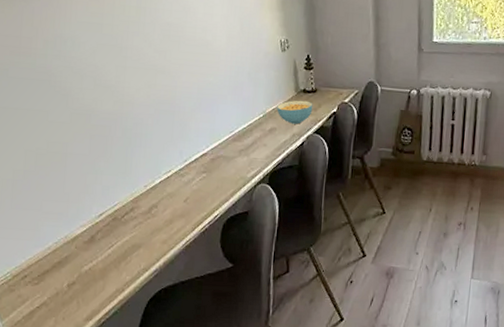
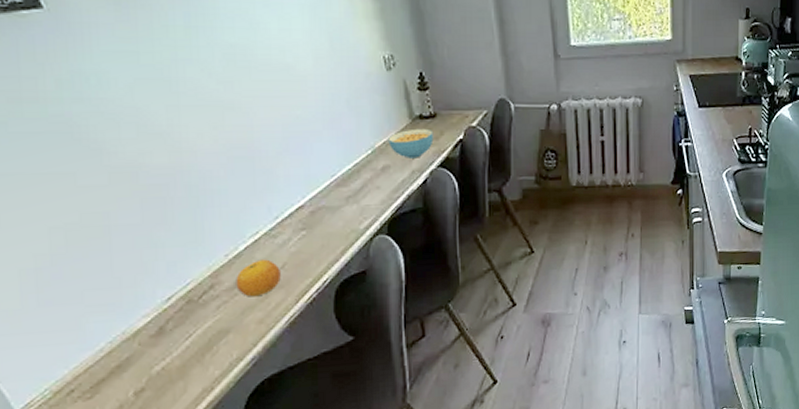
fruit: none [149,192,184,222] -> present [235,259,281,297]

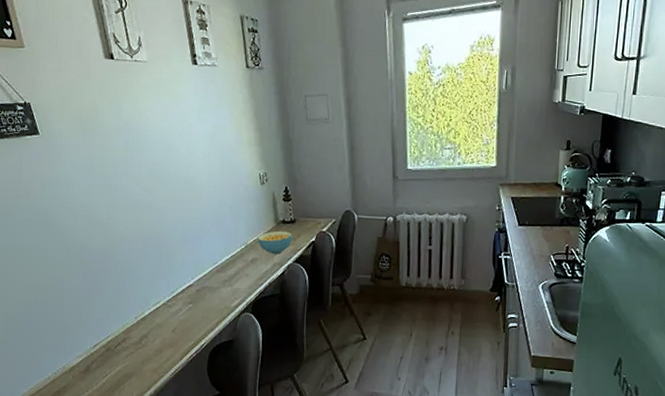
fruit: present [235,259,281,297] -> none [140,323,172,351]

